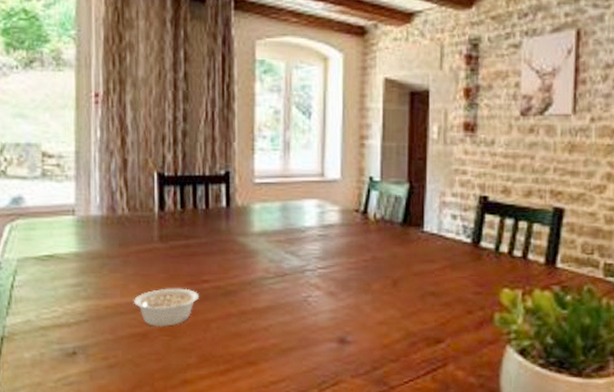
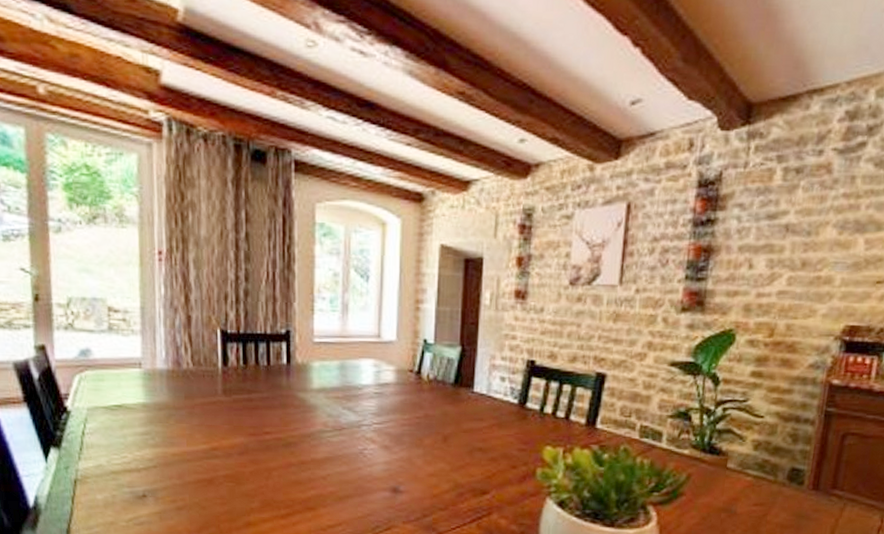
legume: present [133,288,200,326] -> none [199,438,262,474]

